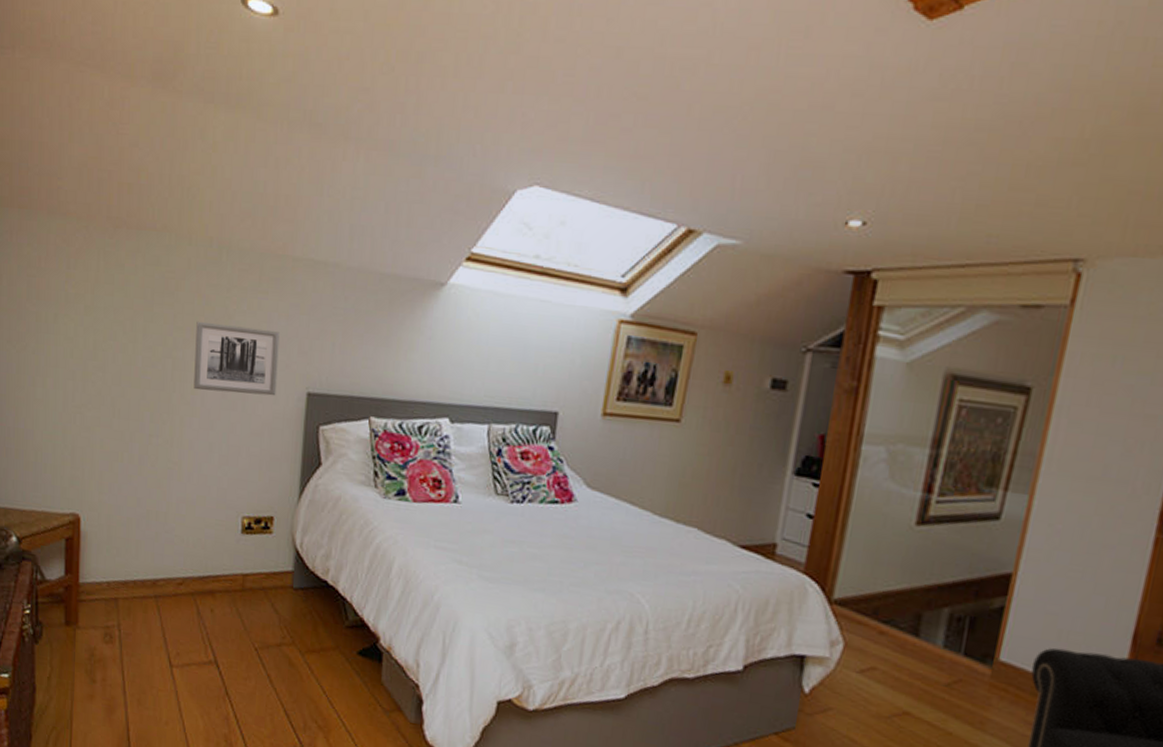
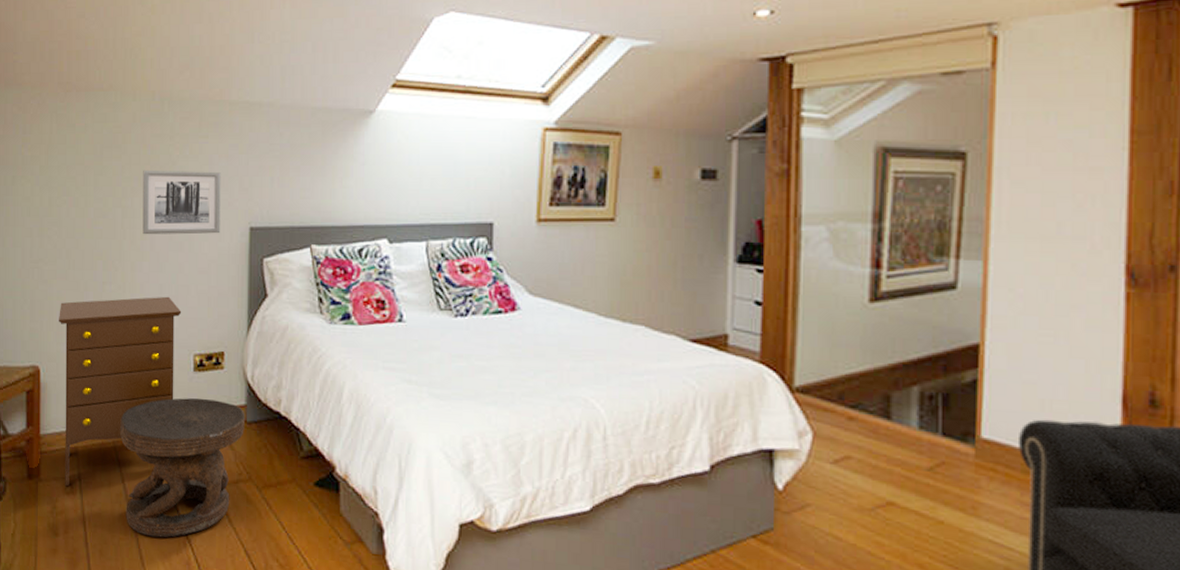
dresser: none [101,451,232,636] -> present [59,296,182,487]
side table: none [162,558,292,693] -> present [120,398,246,538]

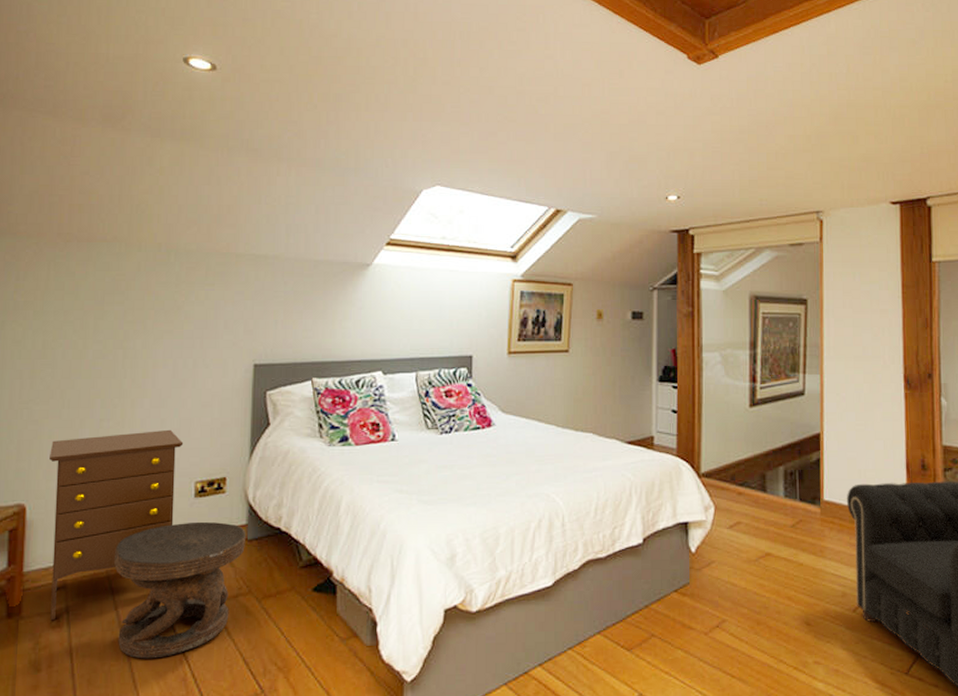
wall art: present [143,170,221,235] -> none [145,314,226,374]

